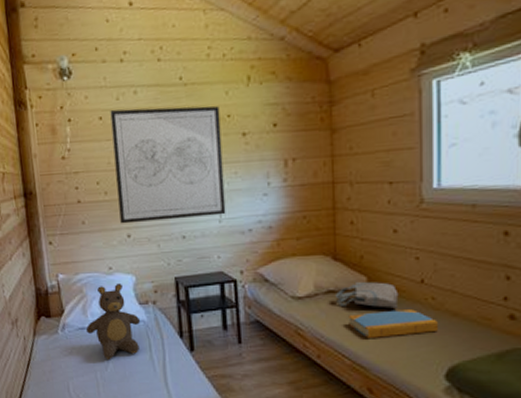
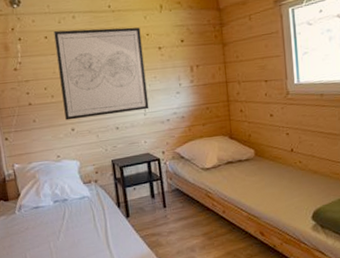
teddy bear: present [85,282,140,359] -> none [39,167,85,231]
tote bag: present [334,281,399,310] -> none [232,153,277,173]
book: present [348,309,439,339] -> none [243,171,306,196]

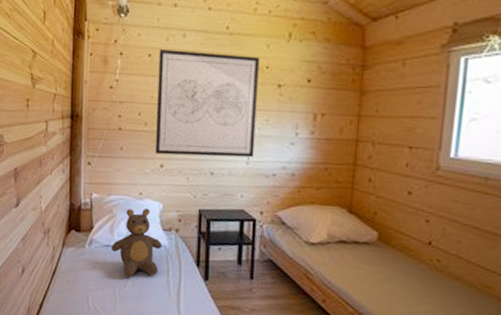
teddy bear: none [39,167,85,231] -> present [111,208,161,278]

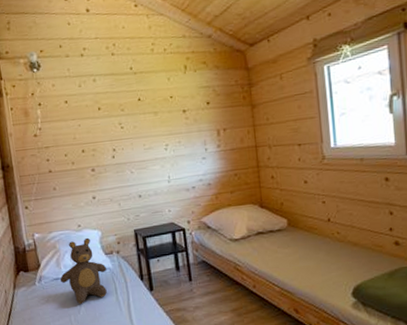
wall art: present [155,50,260,158] -> none [74,89,173,188]

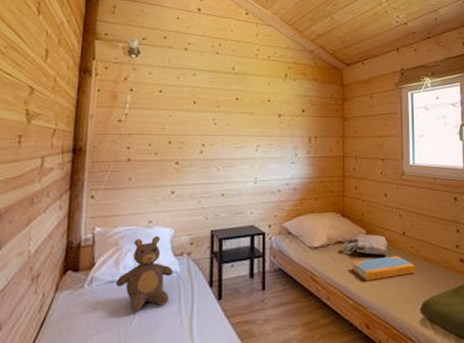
tote bag: none [263,223,312,244] -> present [342,233,388,256]
book: none [275,243,345,269] -> present [352,256,416,282]

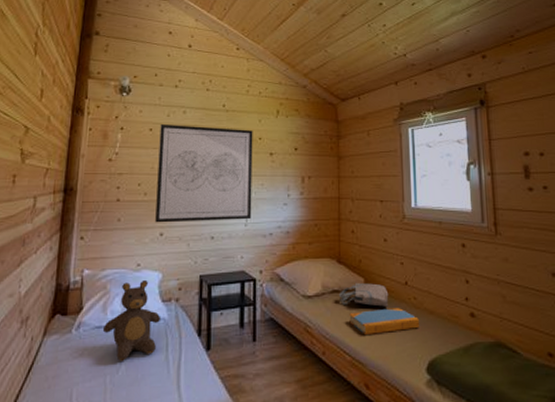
wall art: none [166,86,262,182] -> present [155,125,253,223]

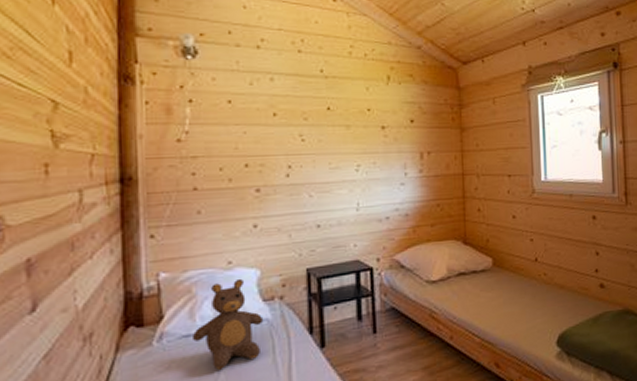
wall art: present [155,125,253,223] -> none [241,95,364,213]
tote bag: present [338,282,389,308] -> none [465,262,518,287]
book: present [349,308,420,336] -> none [477,285,551,316]

